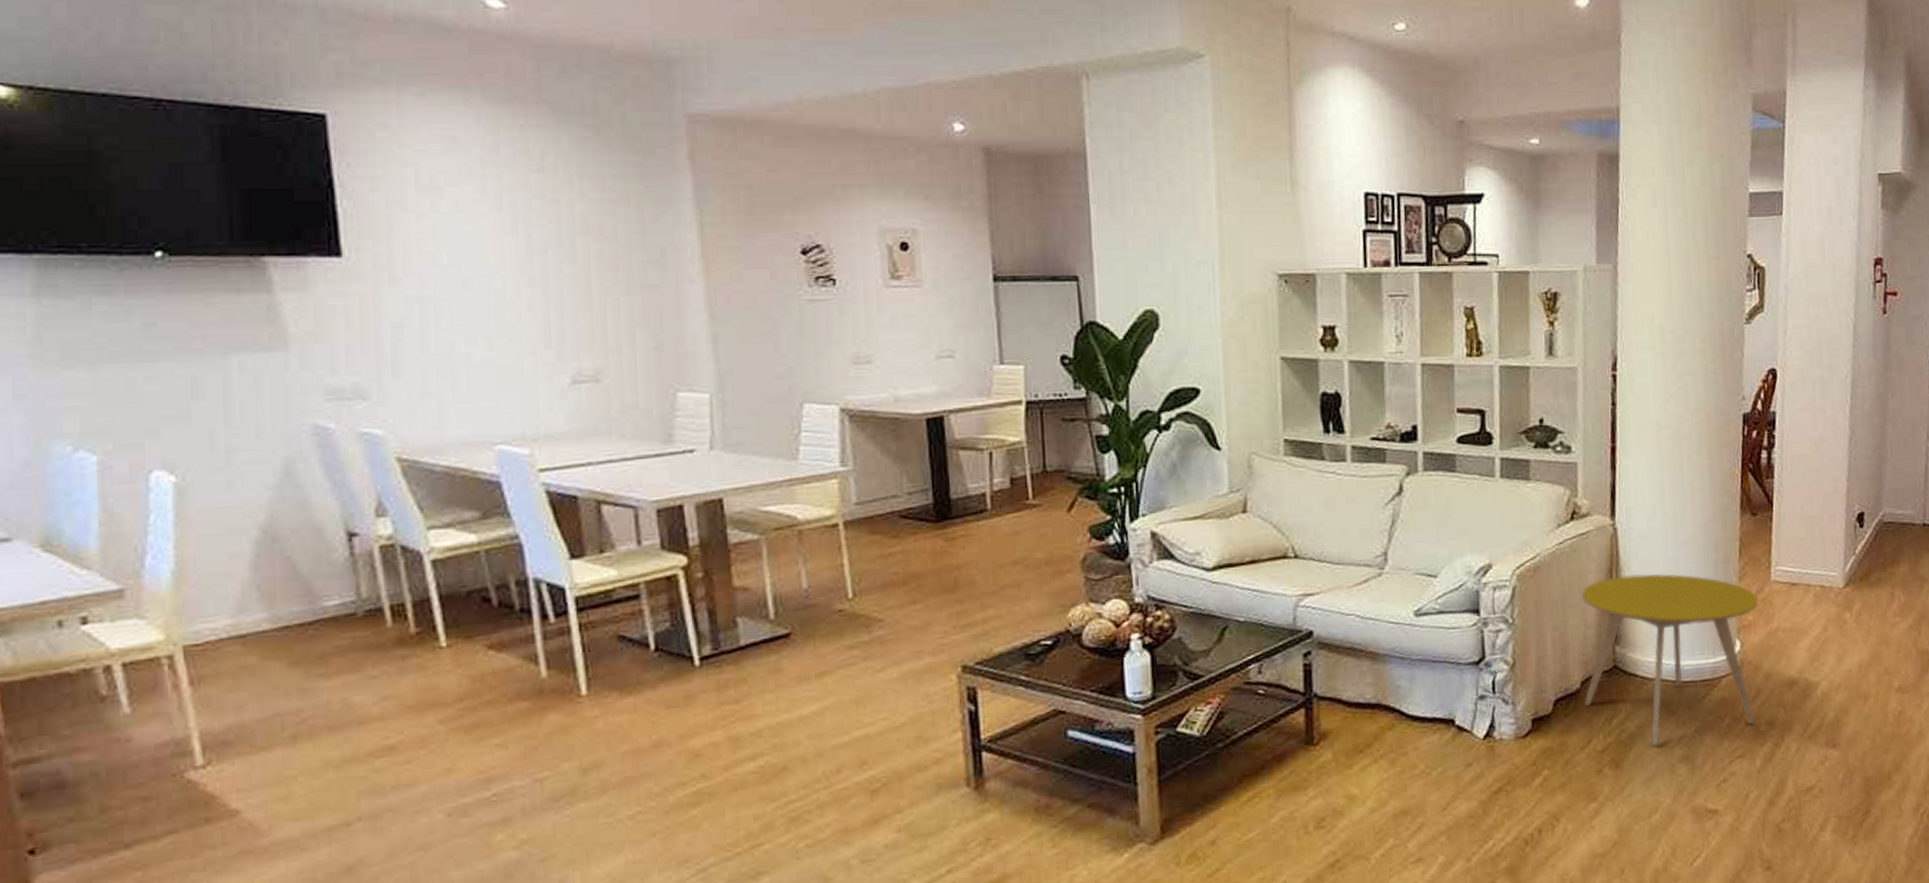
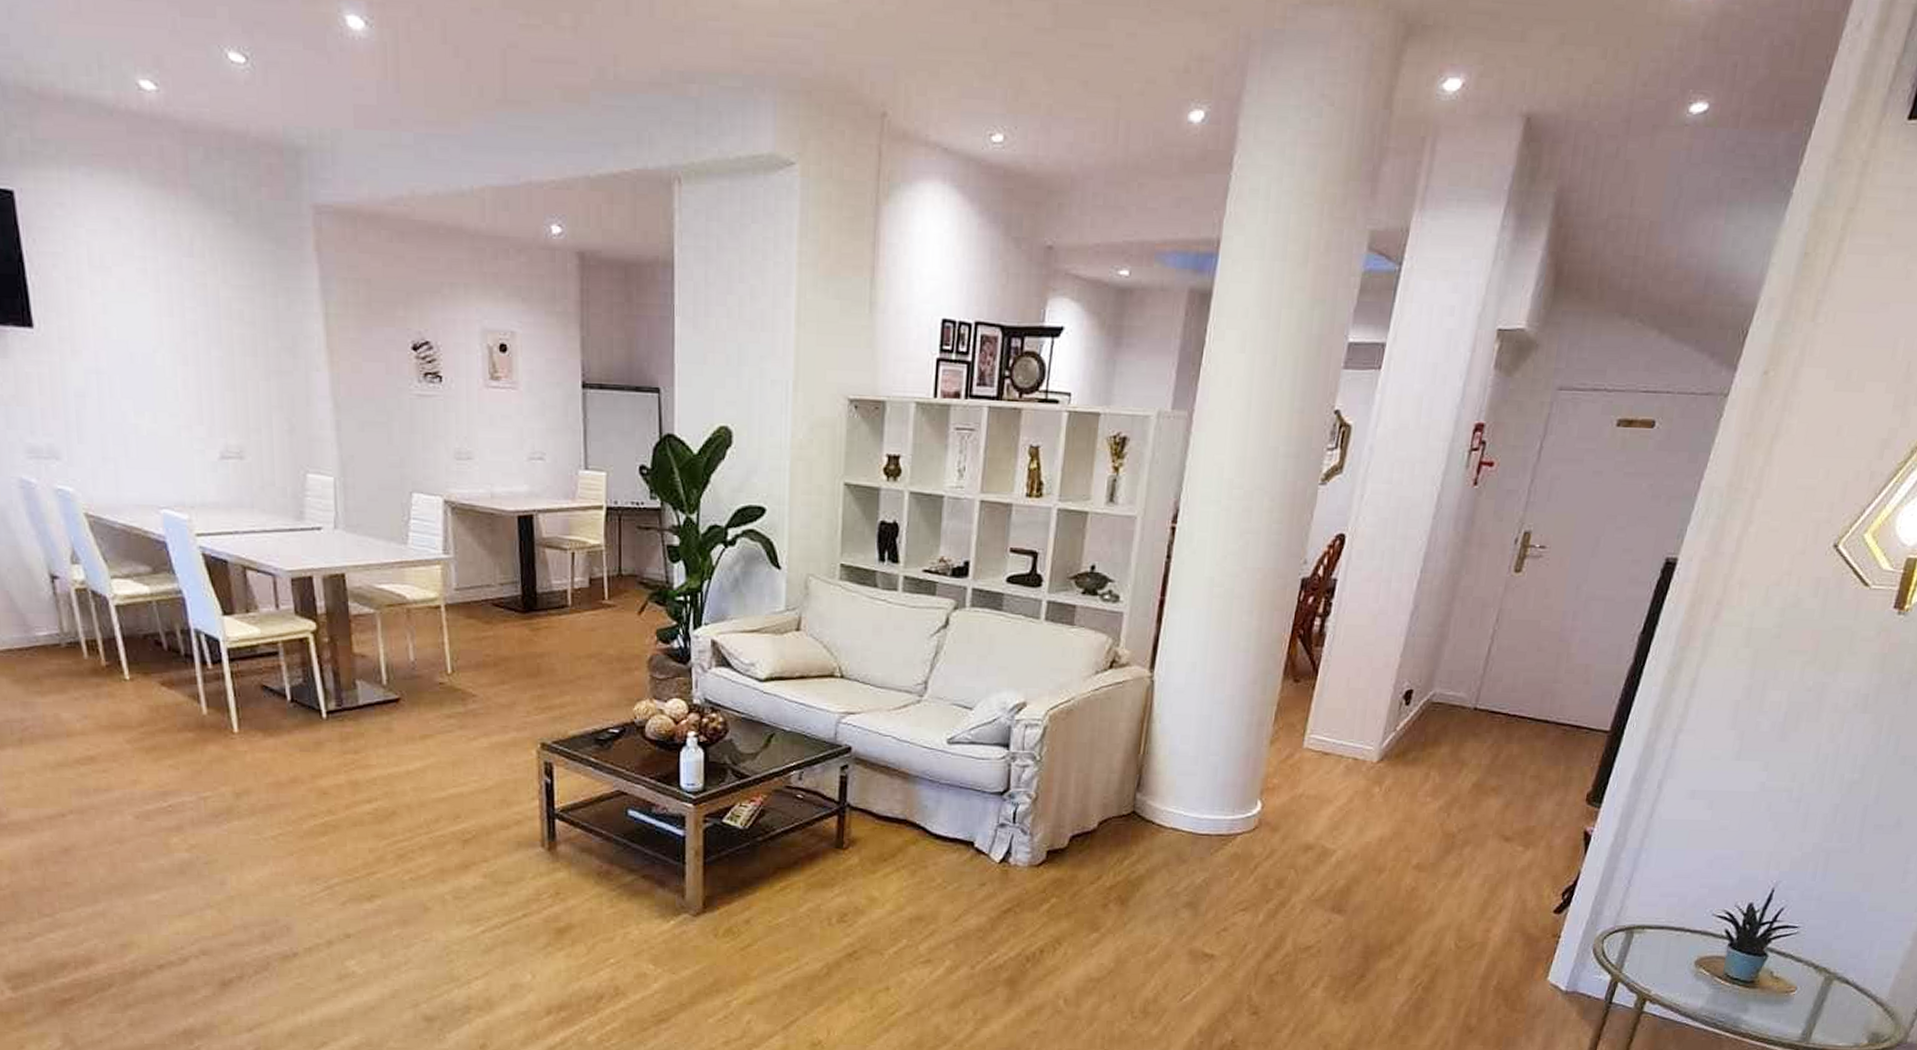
side table: present [1581,574,1758,746] -> none [1099,727,1286,890]

